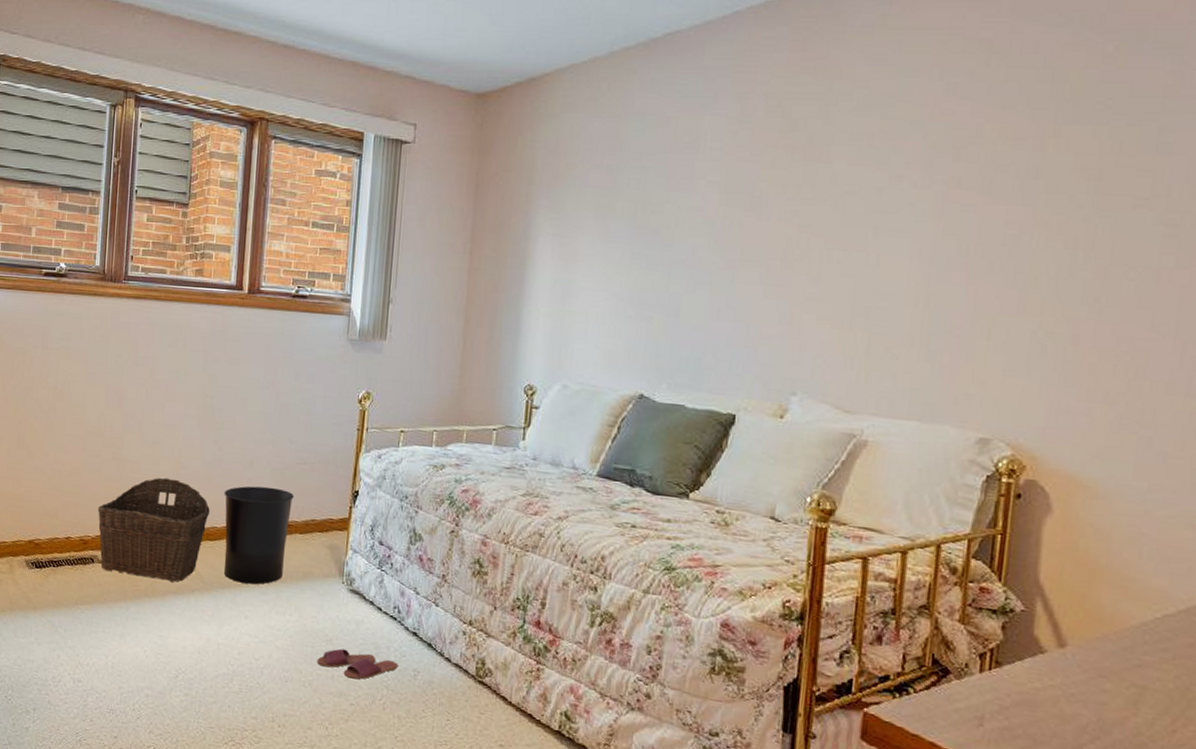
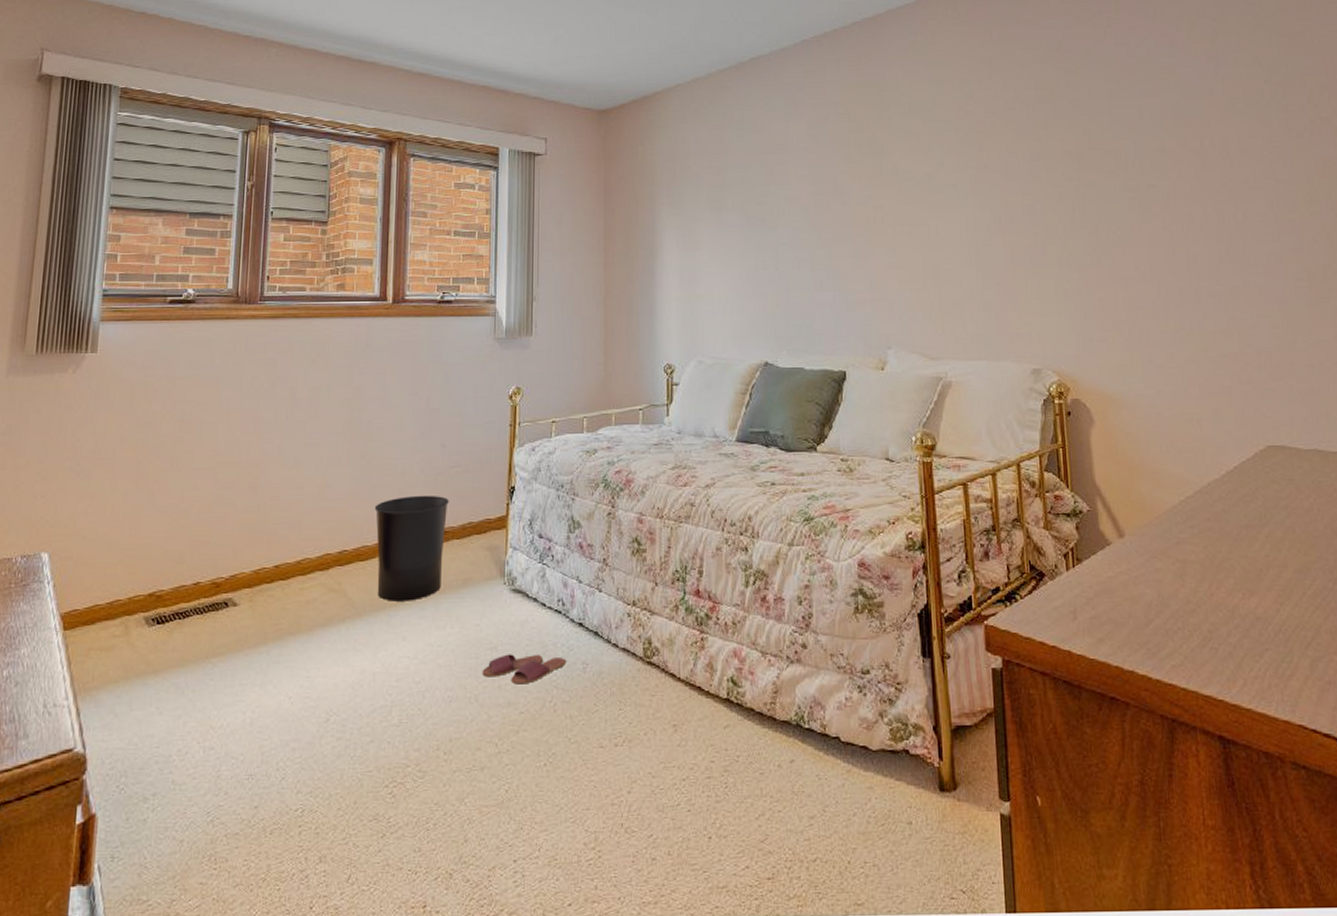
wicker basket: present [98,477,210,582] -> none [232,501,360,614]

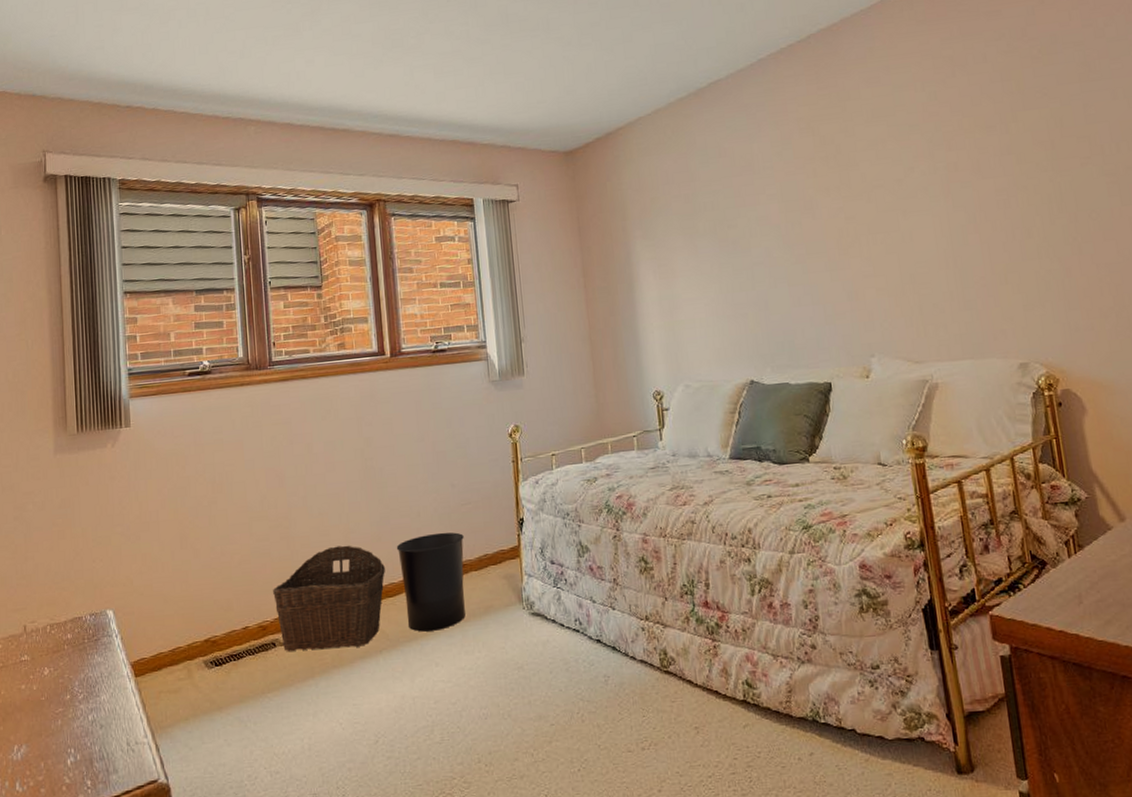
wicker basket: none [232,501,360,614] -> present [273,545,385,652]
slippers: present [482,654,567,685] -> none [511,671,589,700]

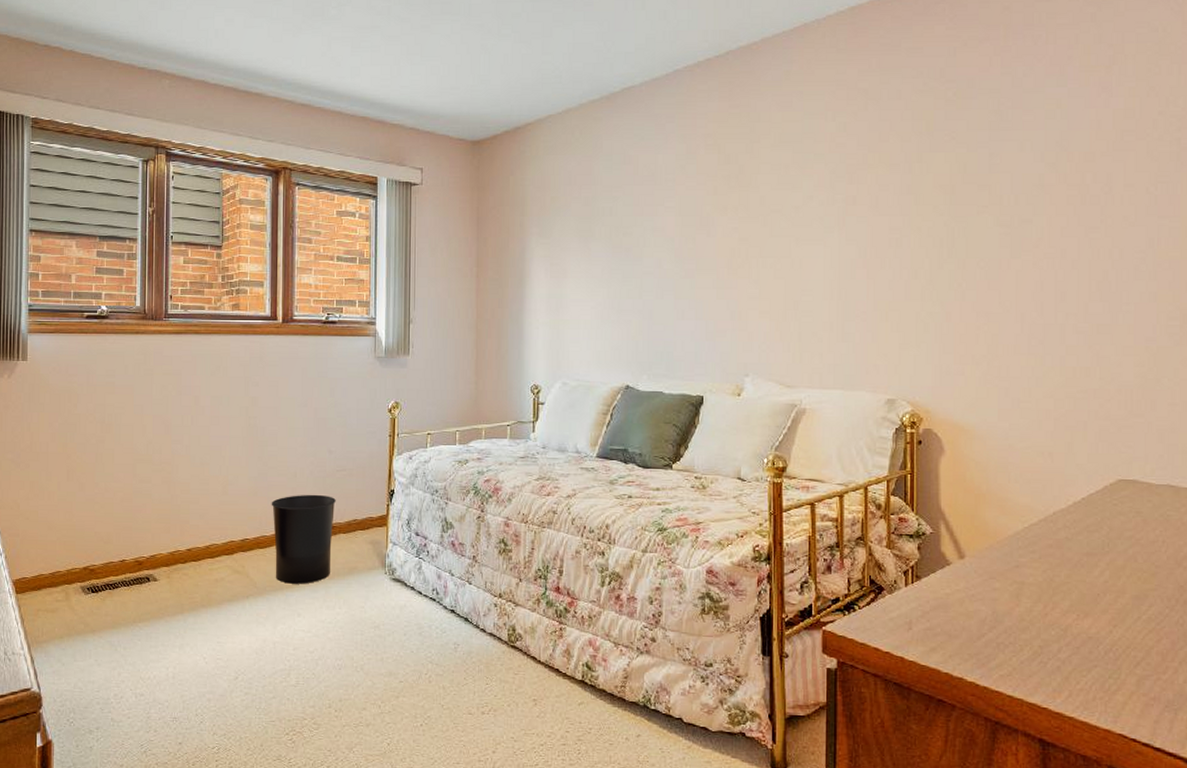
wicker basket: present [273,545,385,652] -> none [151,495,259,590]

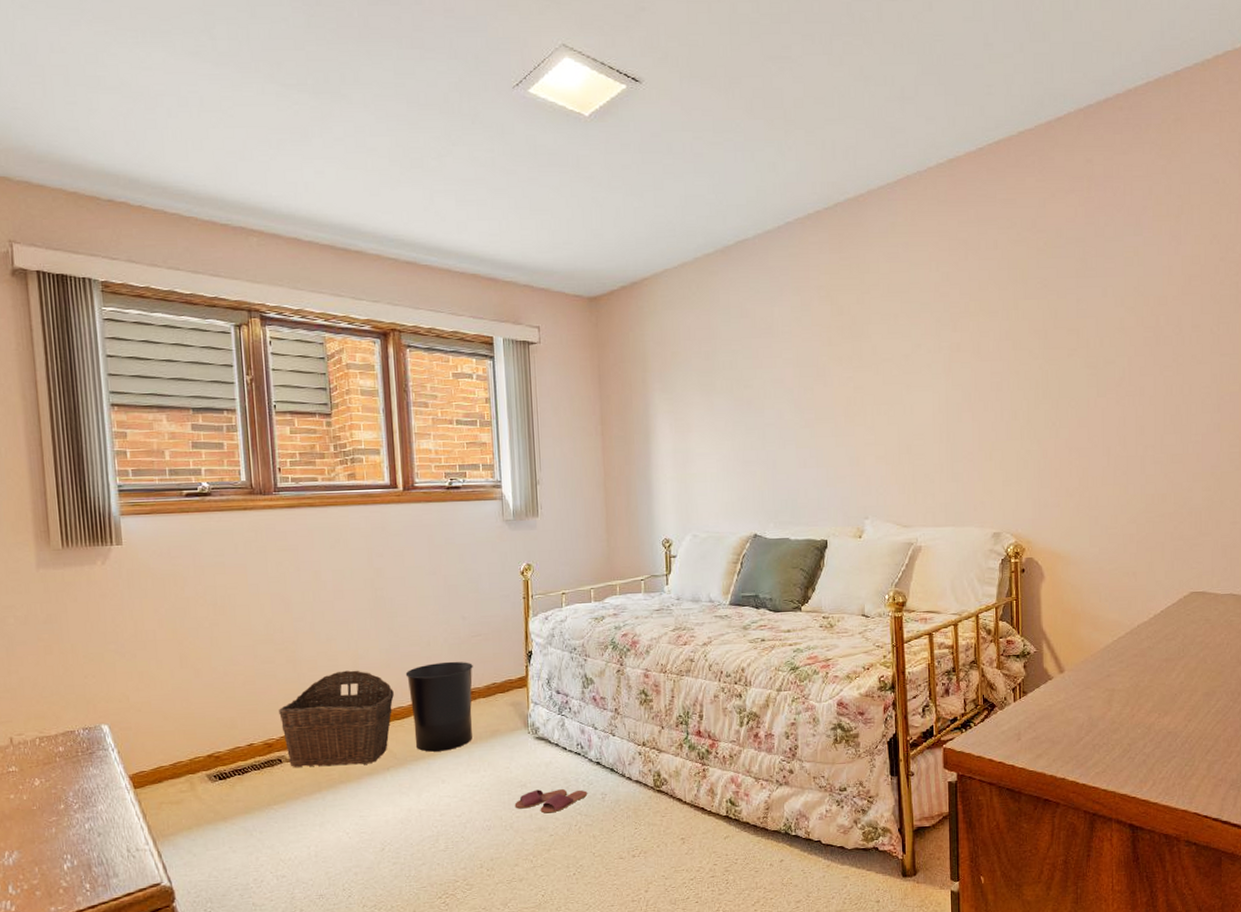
wicker basket: none [151,495,259,590] -> present [279,670,394,768]
slippers: none [366,633,440,659] -> present [514,789,588,814]

